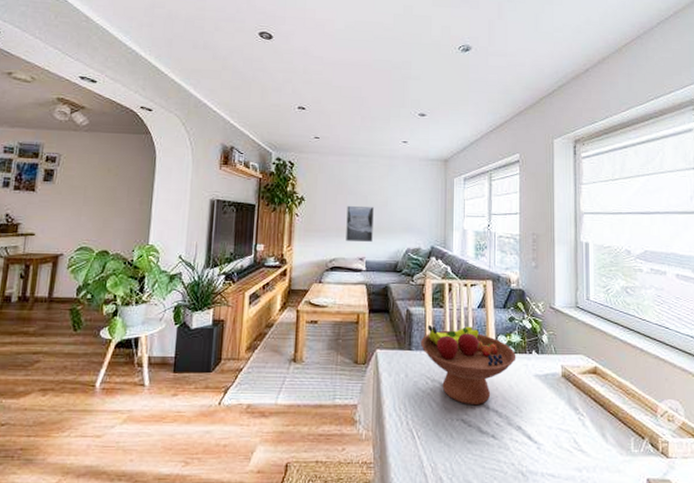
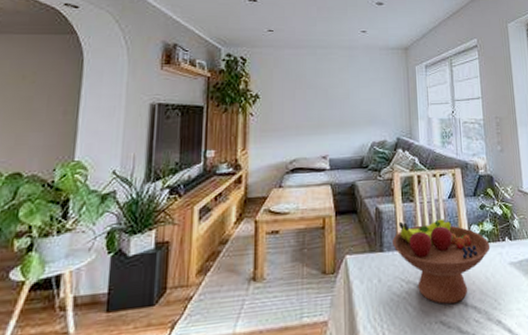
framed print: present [346,205,374,242] -> none [306,100,336,139]

